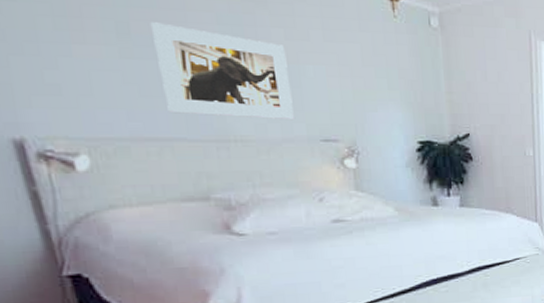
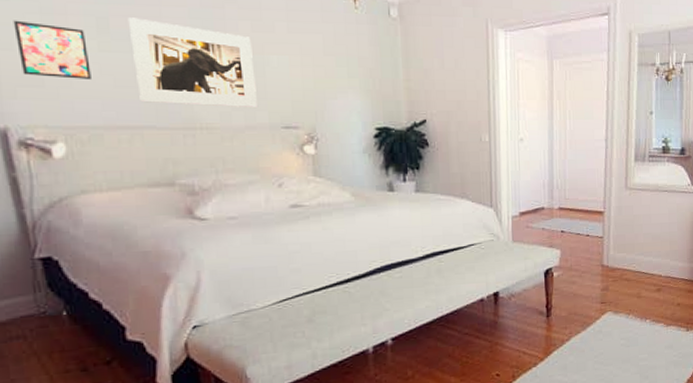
wall art: none [22,23,114,89] -> present [13,20,91,81]

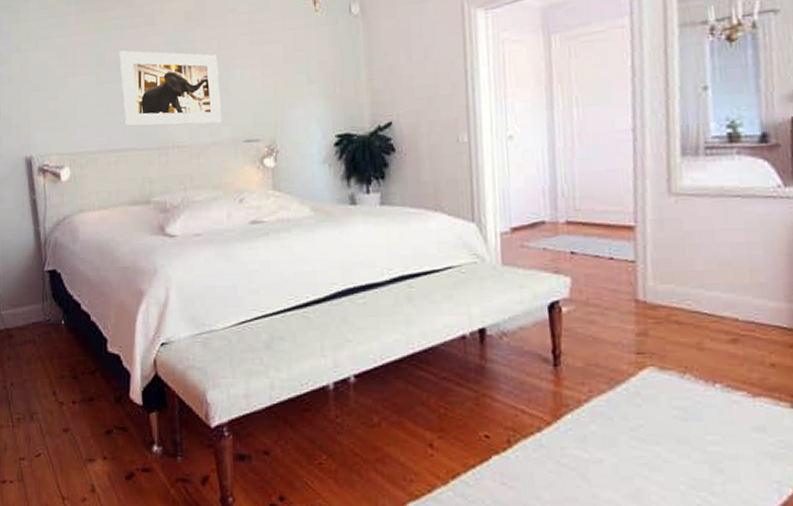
wall art: present [13,20,91,81] -> none [40,65,91,111]

